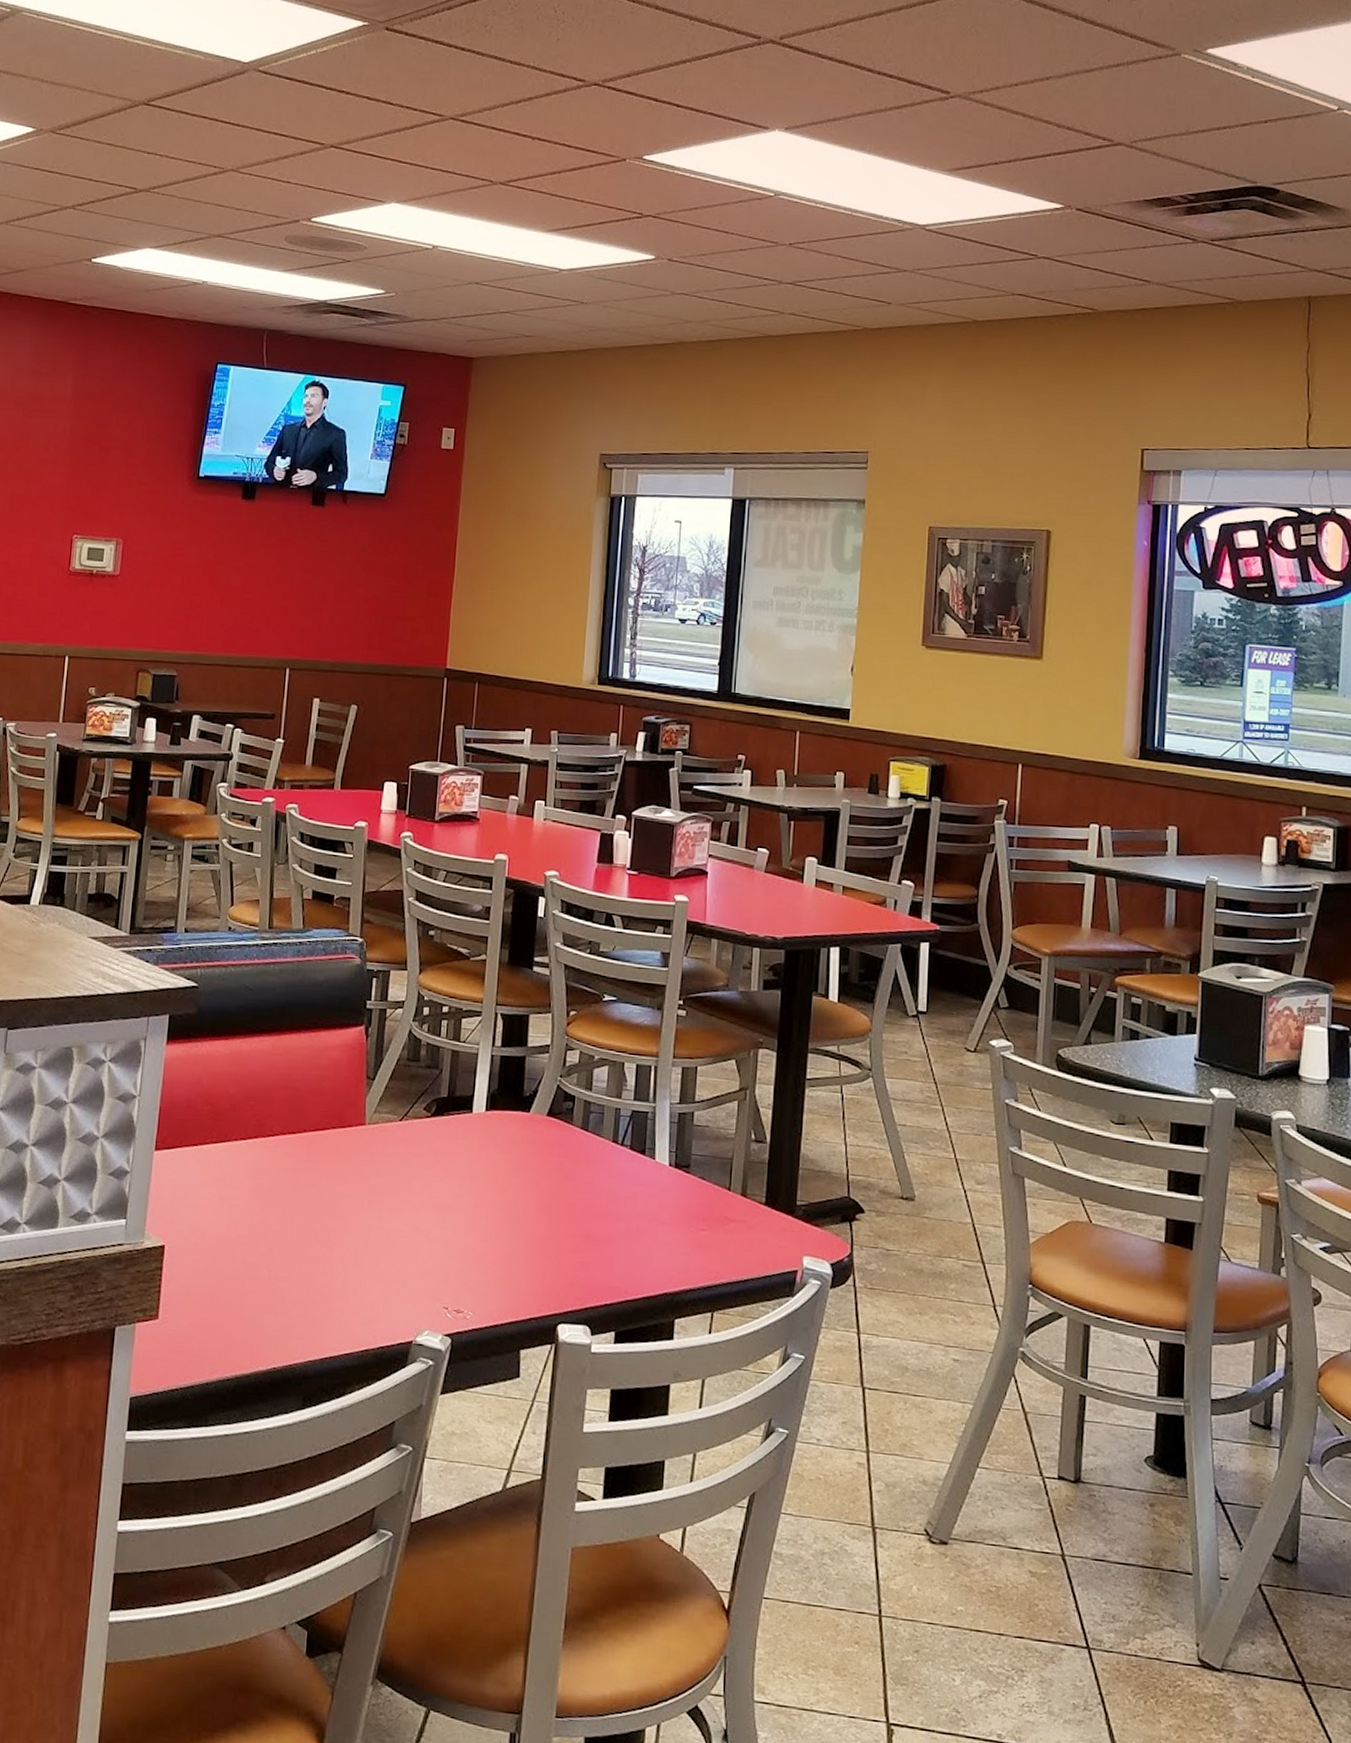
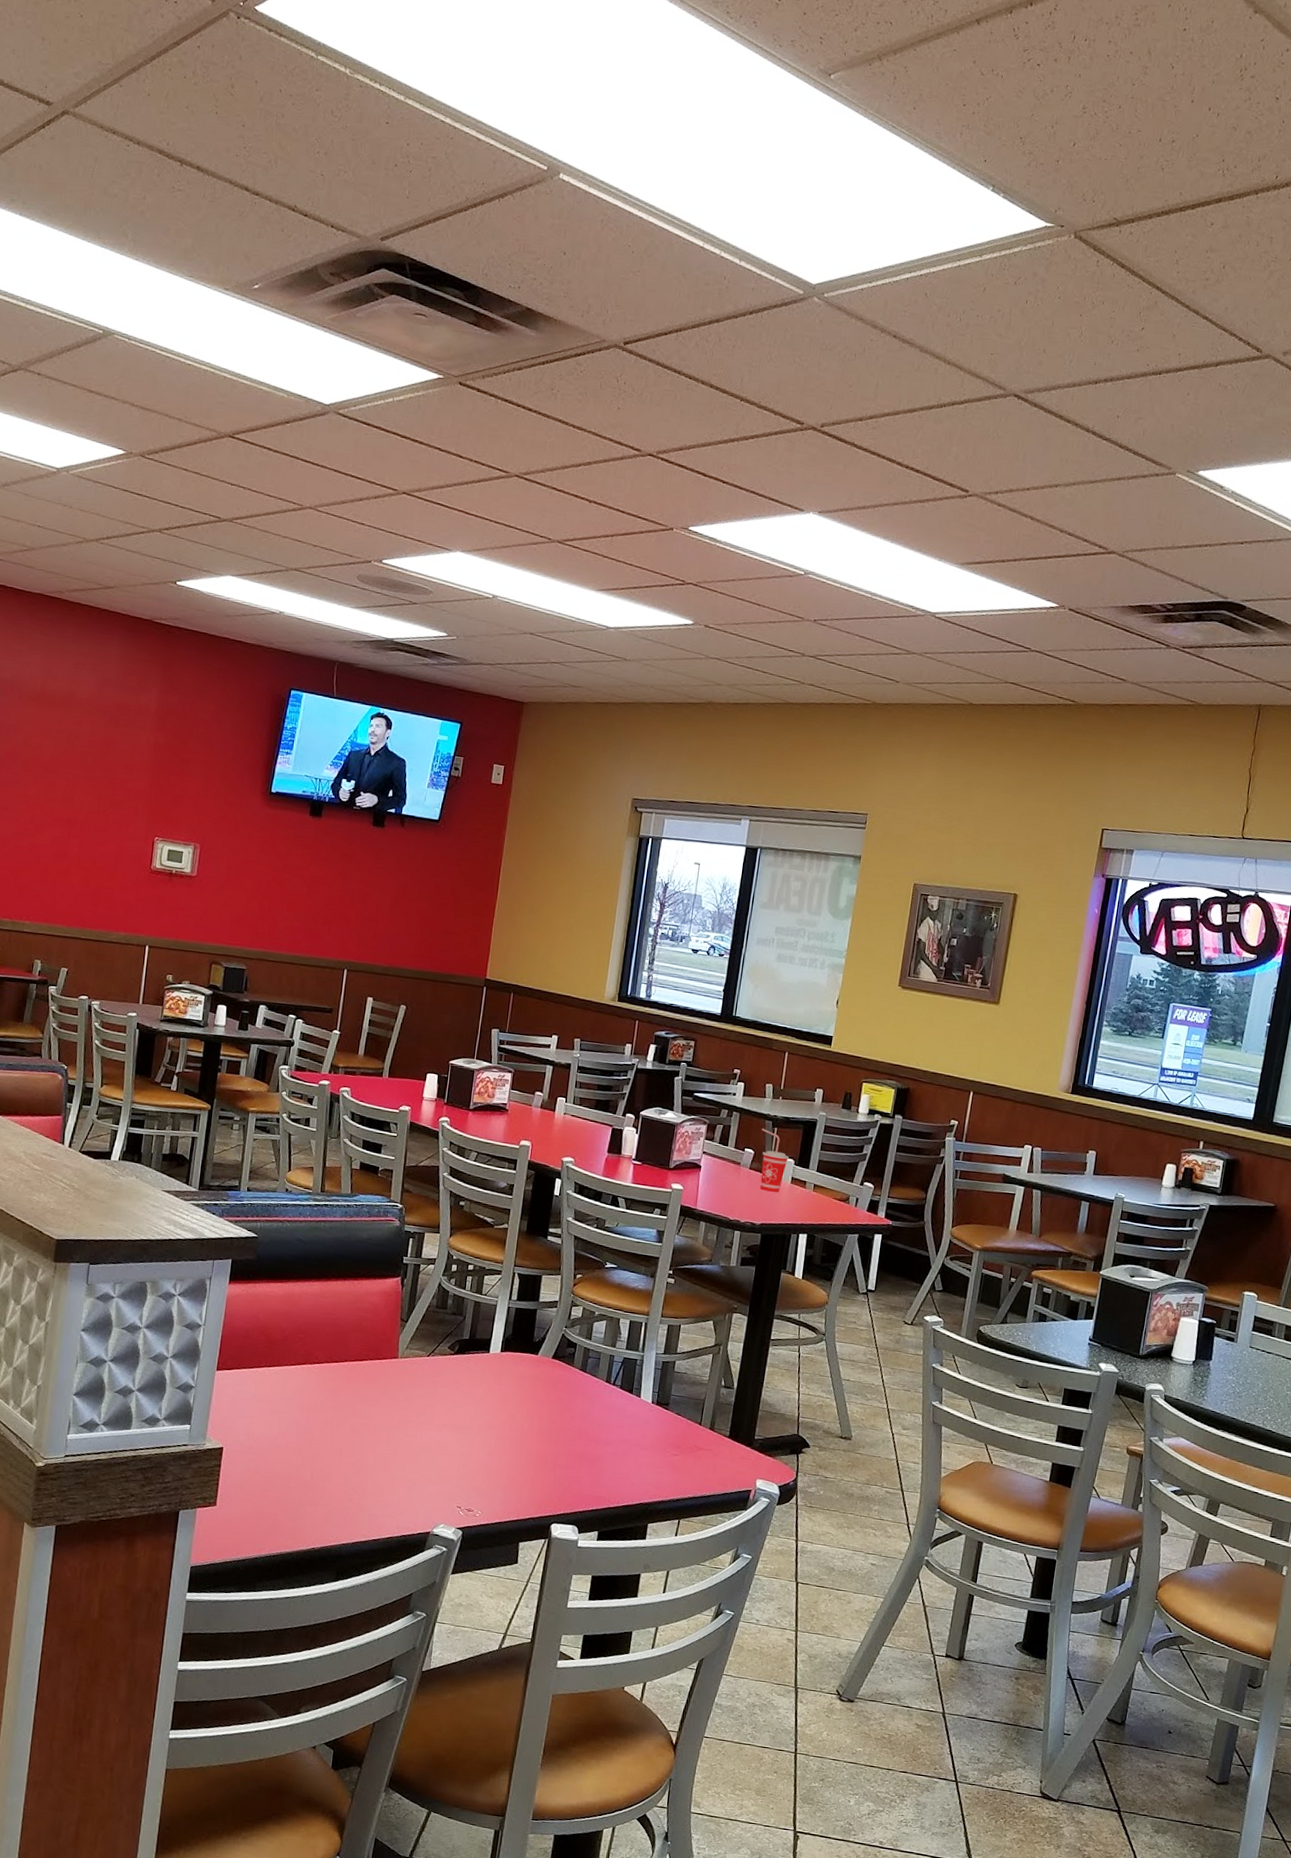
beverage cup: none [775,822,811,898] -> present [760,1128,790,1192]

